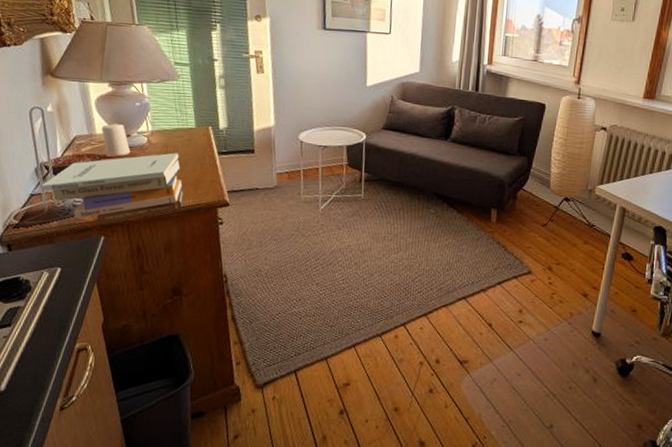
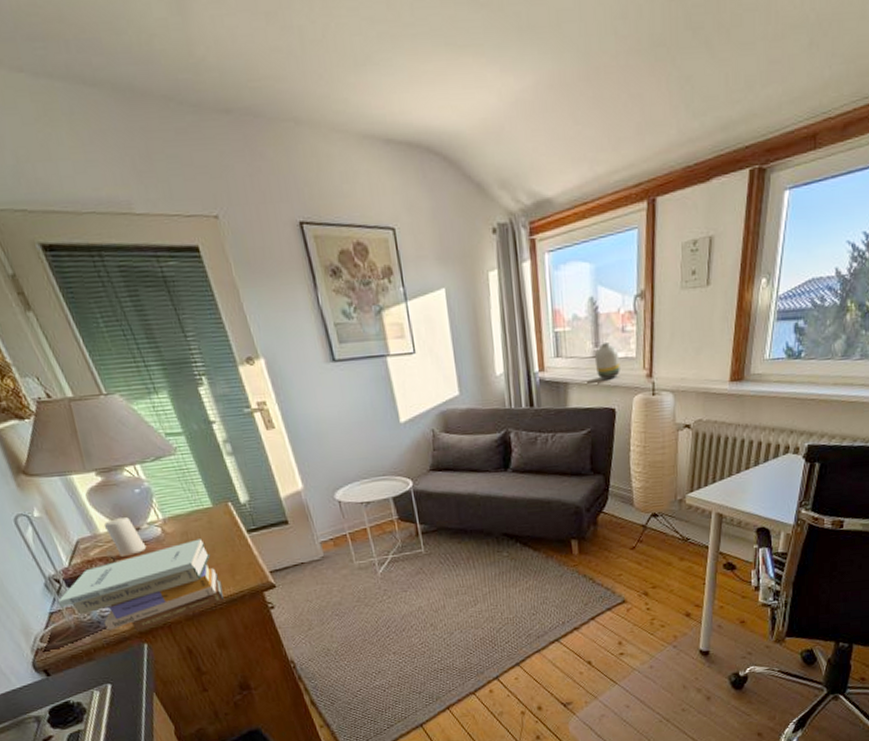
vase: none [534,51,555,80] -> present [594,343,620,379]

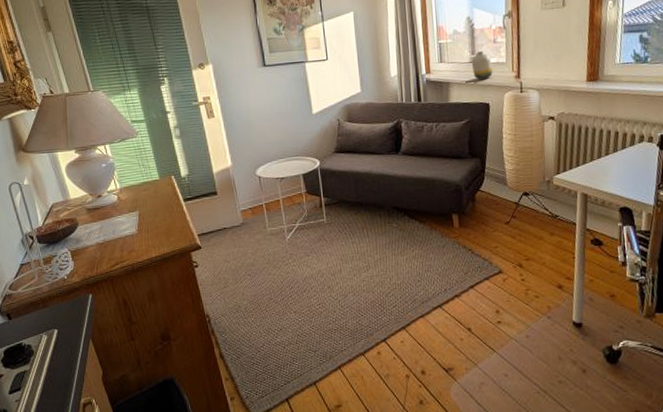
books: present [57,539,224,632] -> none [28,205,159,283]
candle: present [104,516,147,558] -> none [74,186,104,220]

